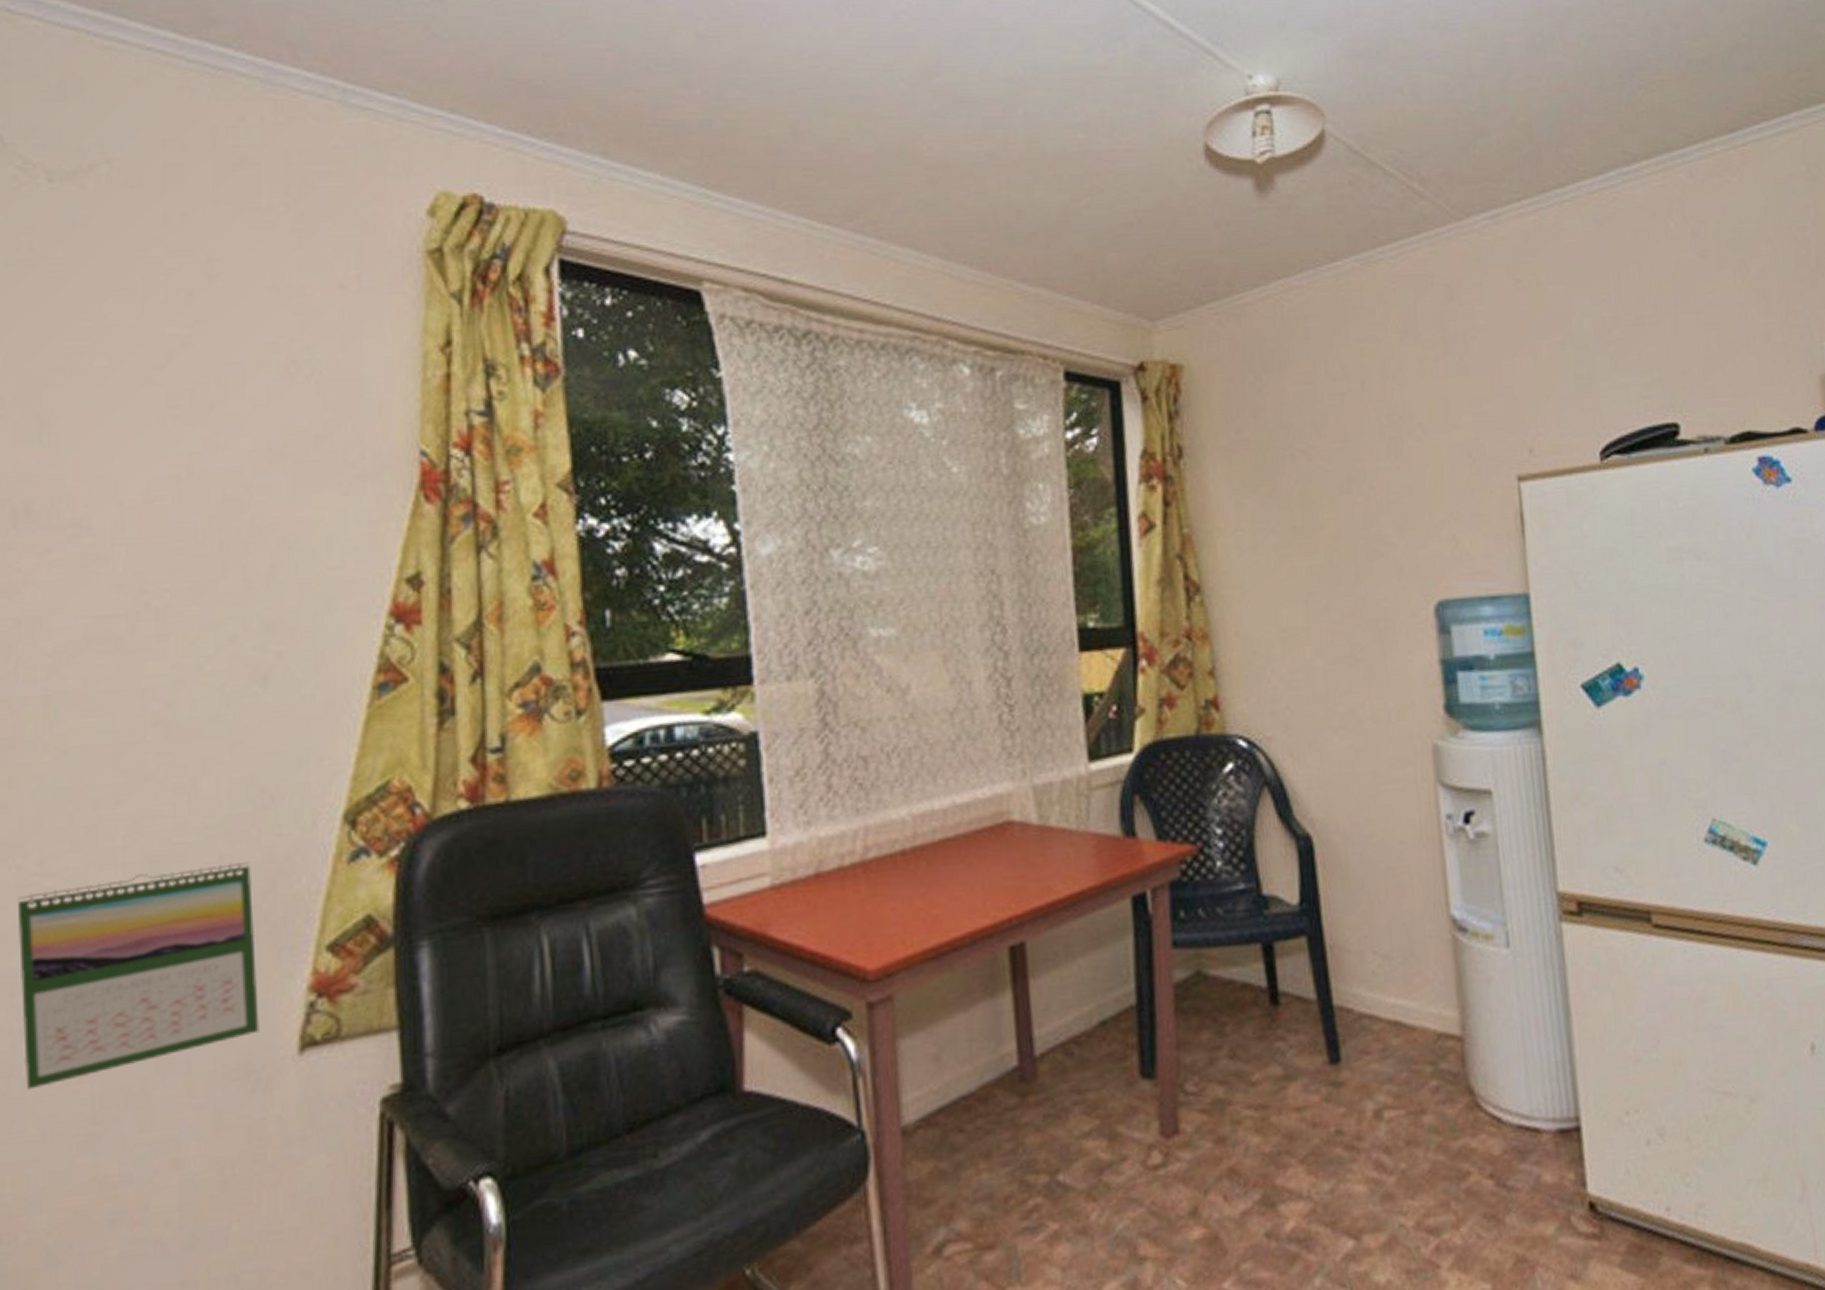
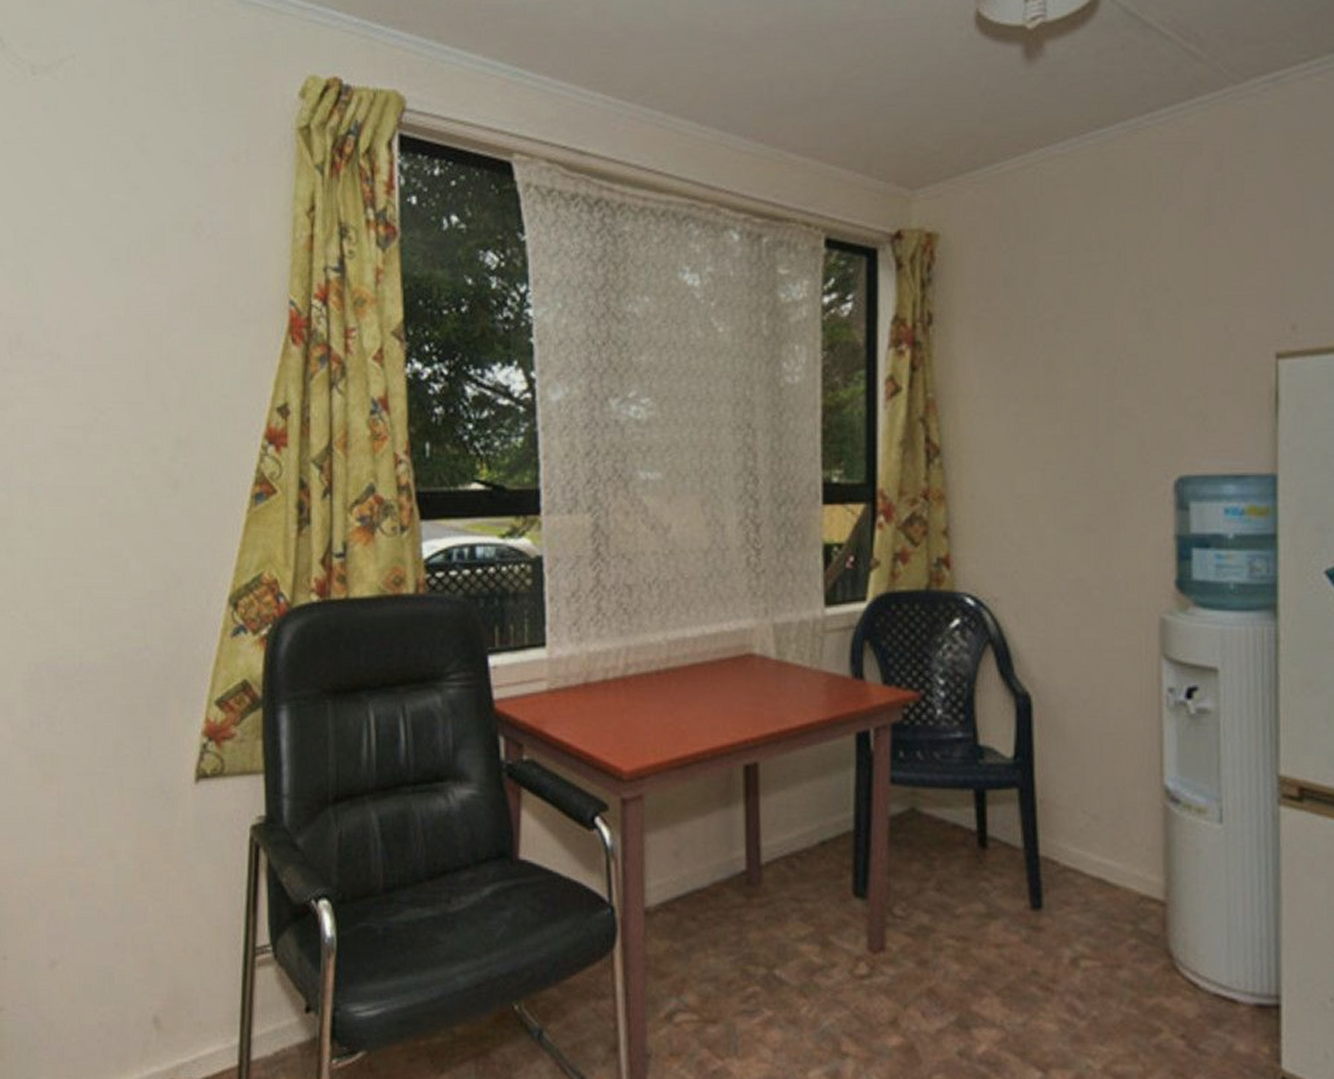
calendar: present [17,862,260,1090] -> none [11,629,169,785]

